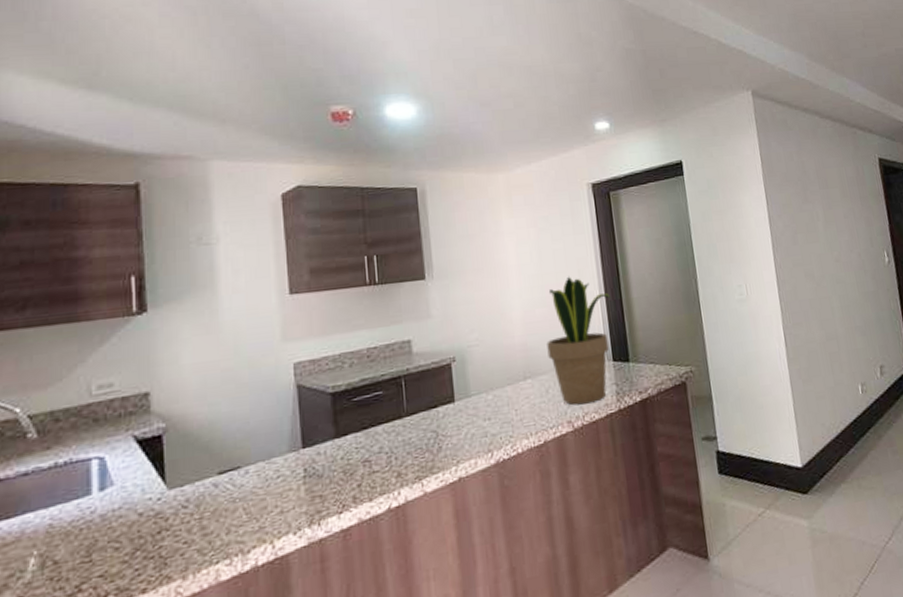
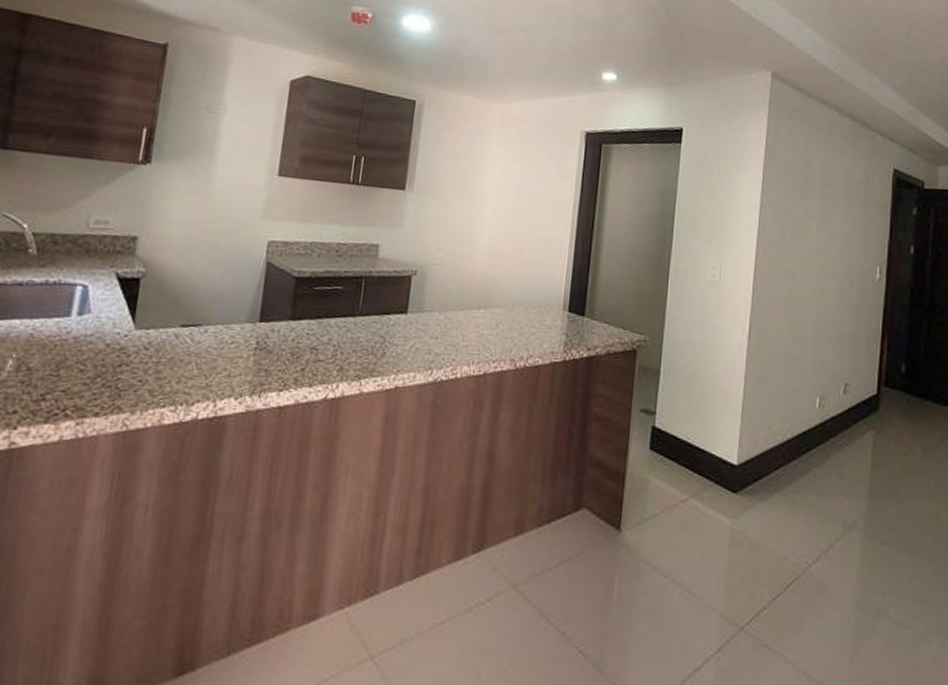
potted plant: present [546,276,611,405] -> none [506,218,580,348]

